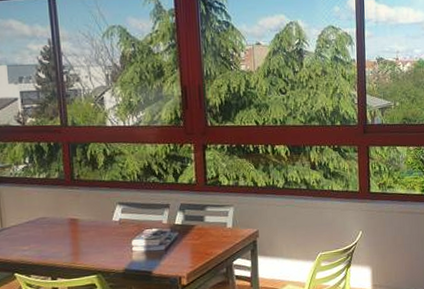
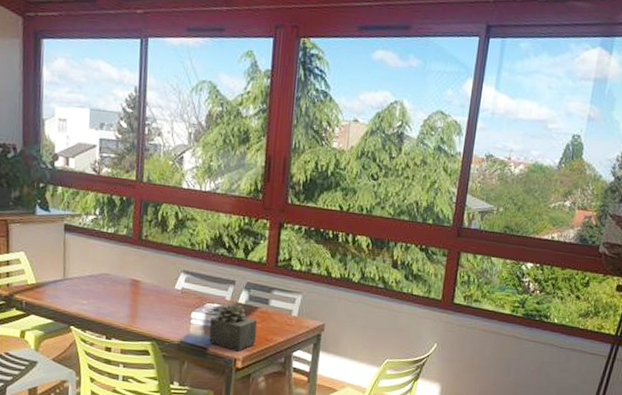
succulent plant: none [151,225,197,270] -> present [209,303,258,352]

